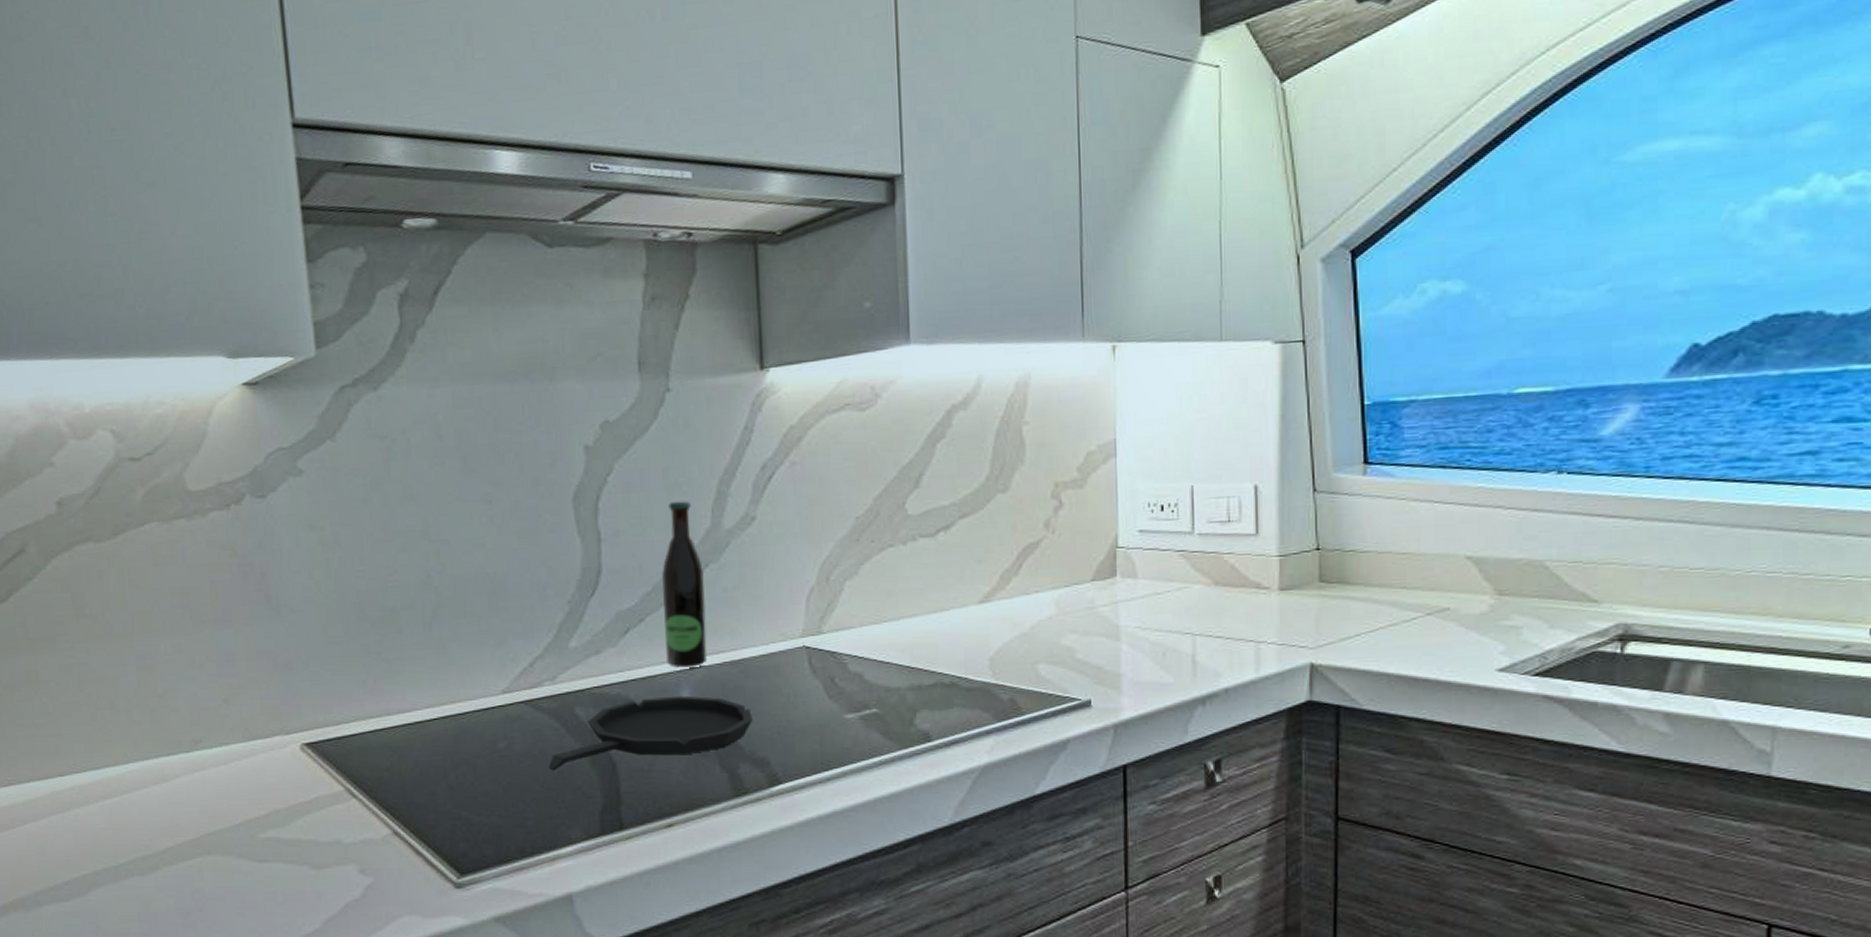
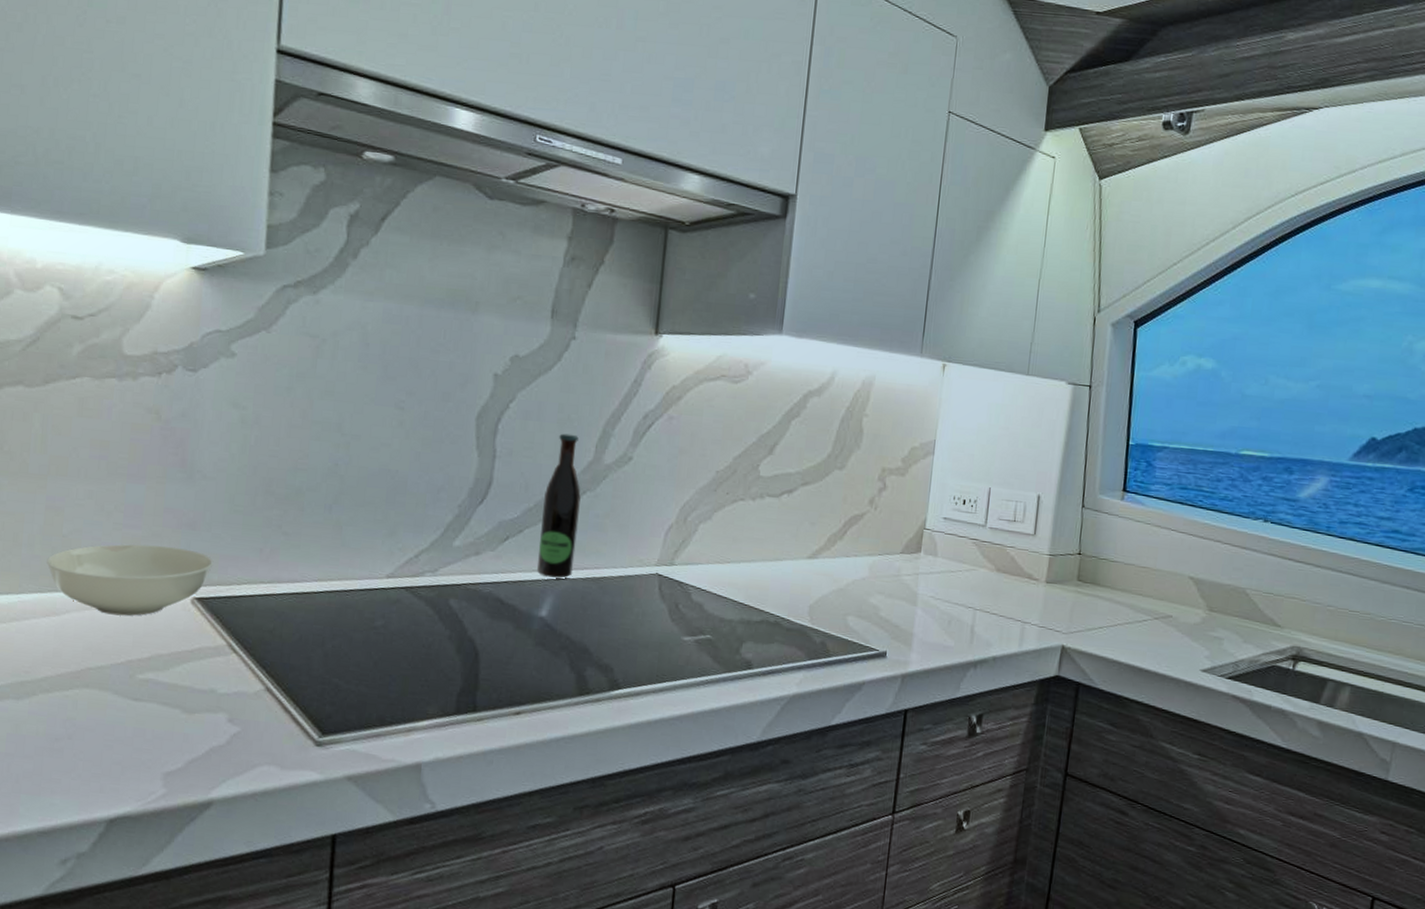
bowl: none [147,692,317,774] -> present [46,544,214,616]
frying pan: present [548,695,754,771] -> none [417,599,605,654]

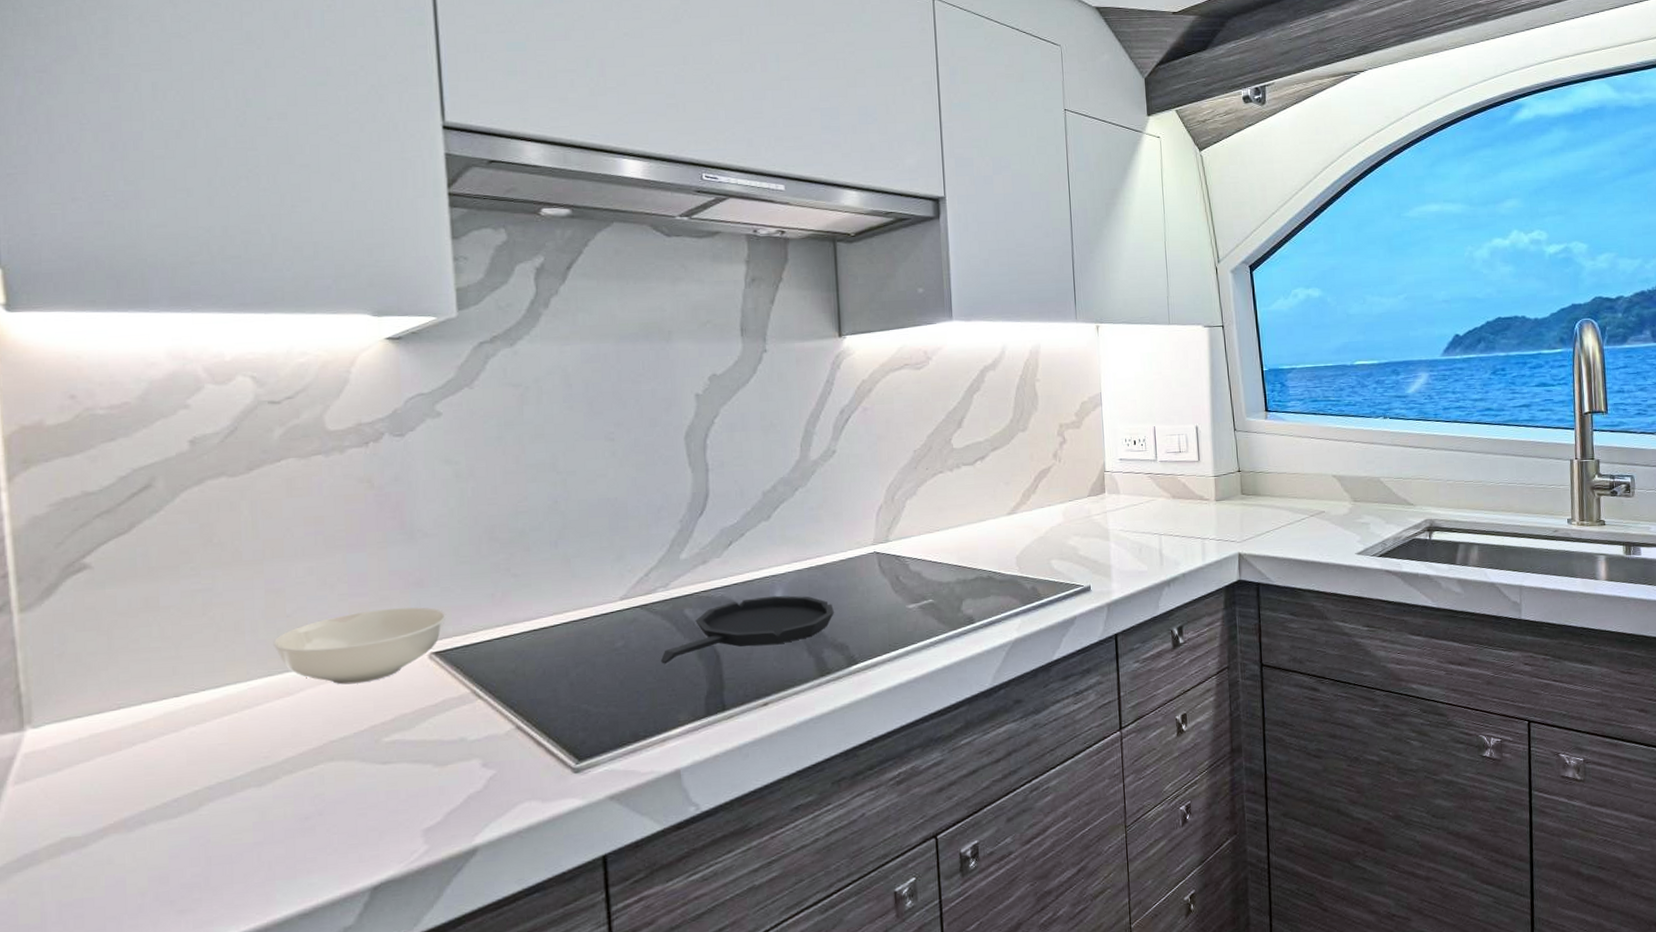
frying pan: none [417,599,605,654] -> present [660,595,835,664]
bottle: present [536,433,581,579] -> none [759,438,797,573]

